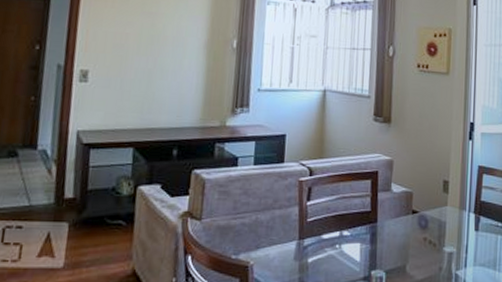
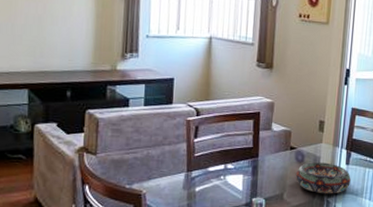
decorative bowl: none [418,228,481,266] -> present [295,162,351,194]

